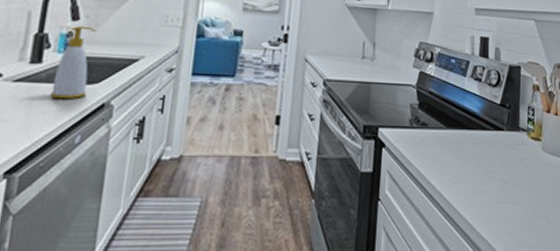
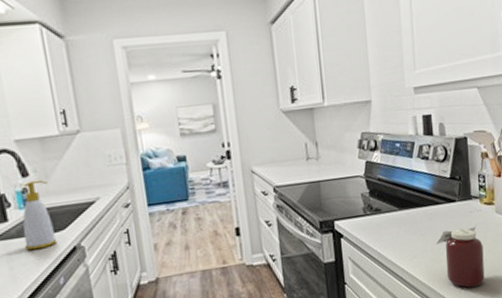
jar: none [479,160,526,229] -> present [436,227,485,288]

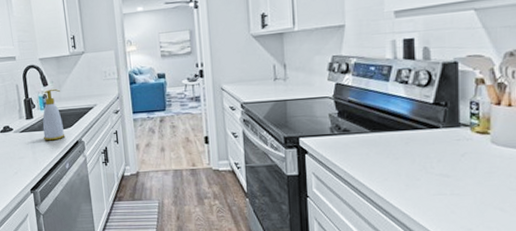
jar: present [436,227,485,288] -> none [412,156,472,218]

